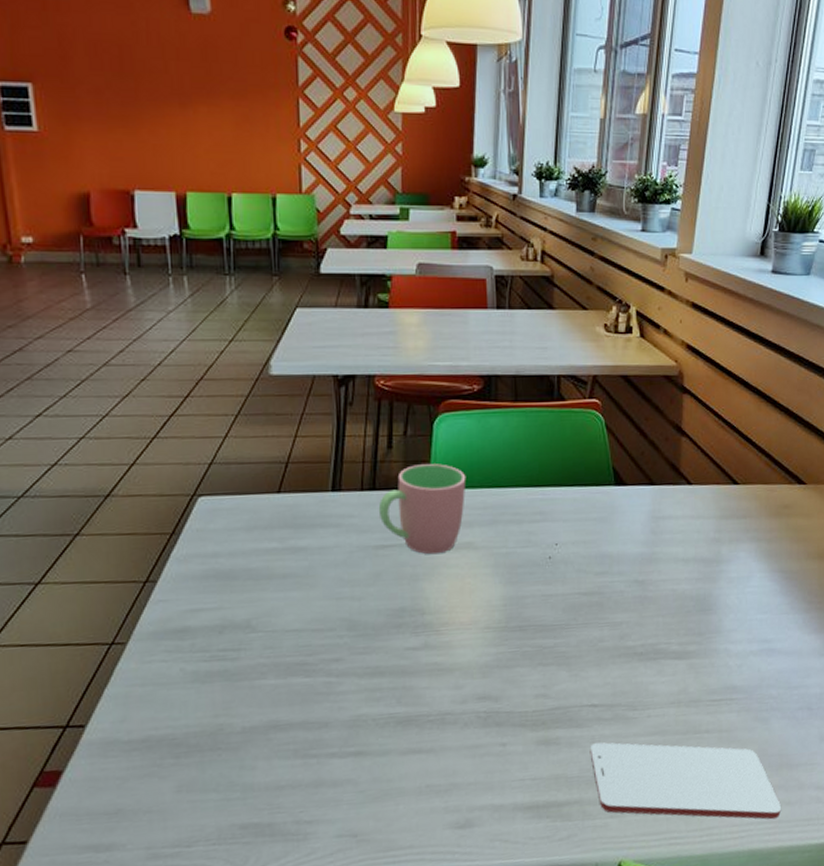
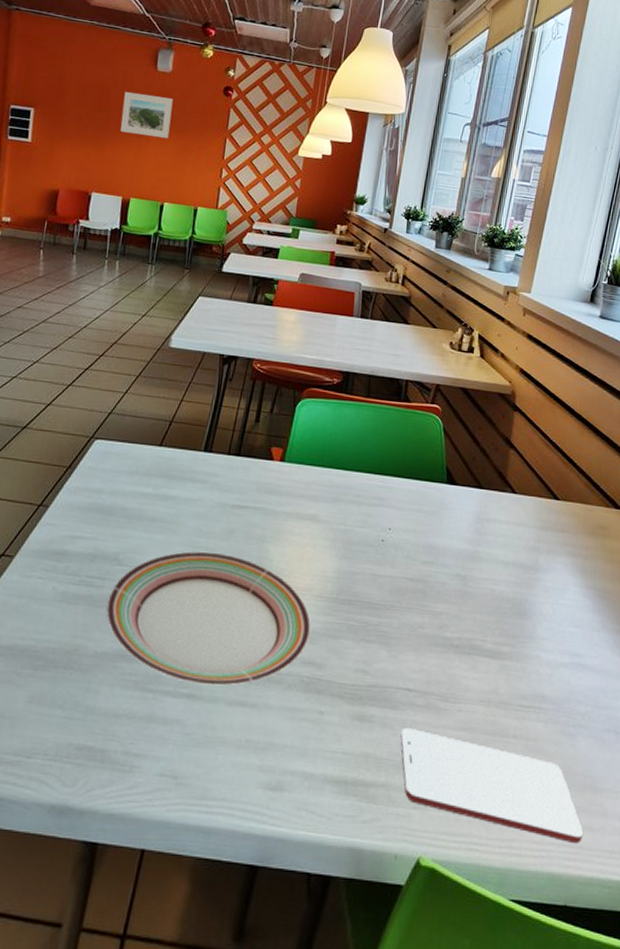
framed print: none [152,47,222,108] -> present [120,92,173,139]
plate: none [247,600,482,740] -> present [106,551,311,686]
cup: present [378,464,466,555] -> none [240,439,318,521]

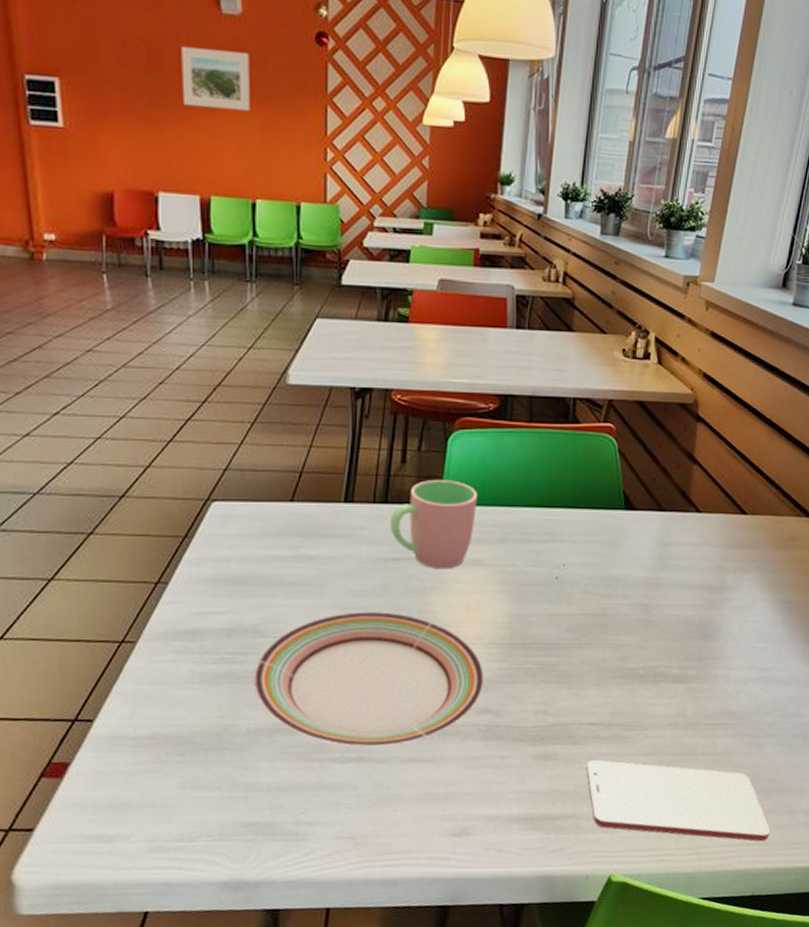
cup: none [240,439,318,521] -> present [389,480,478,570]

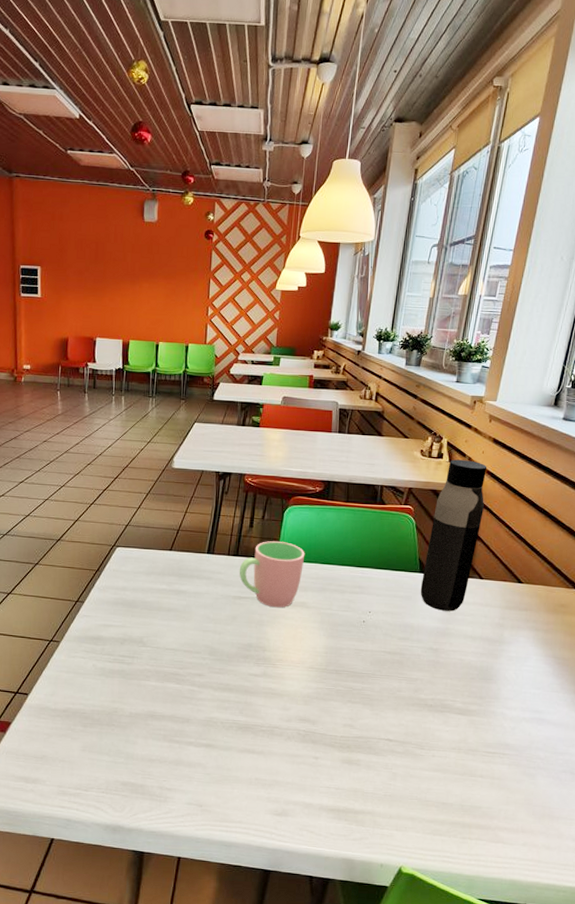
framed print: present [181,47,250,112] -> none [116,244,161,284]
plate: present [254,611,485,747] -> none [137,634,305,738]
smartphone: present [586,759,770,842] -> none [383,769,541,859]
water bottle: none [625,360,704,556] -> present [420,459,487,611]

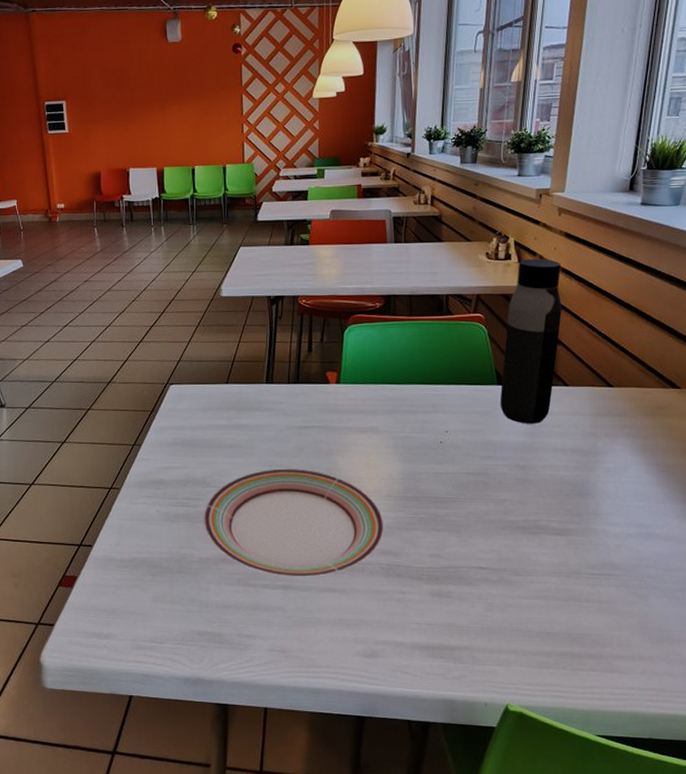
plate: none [137,634,305,738] -> present [204,468,385,577]
cup: present [239,541,305,608] -> none [301,364,371,435]

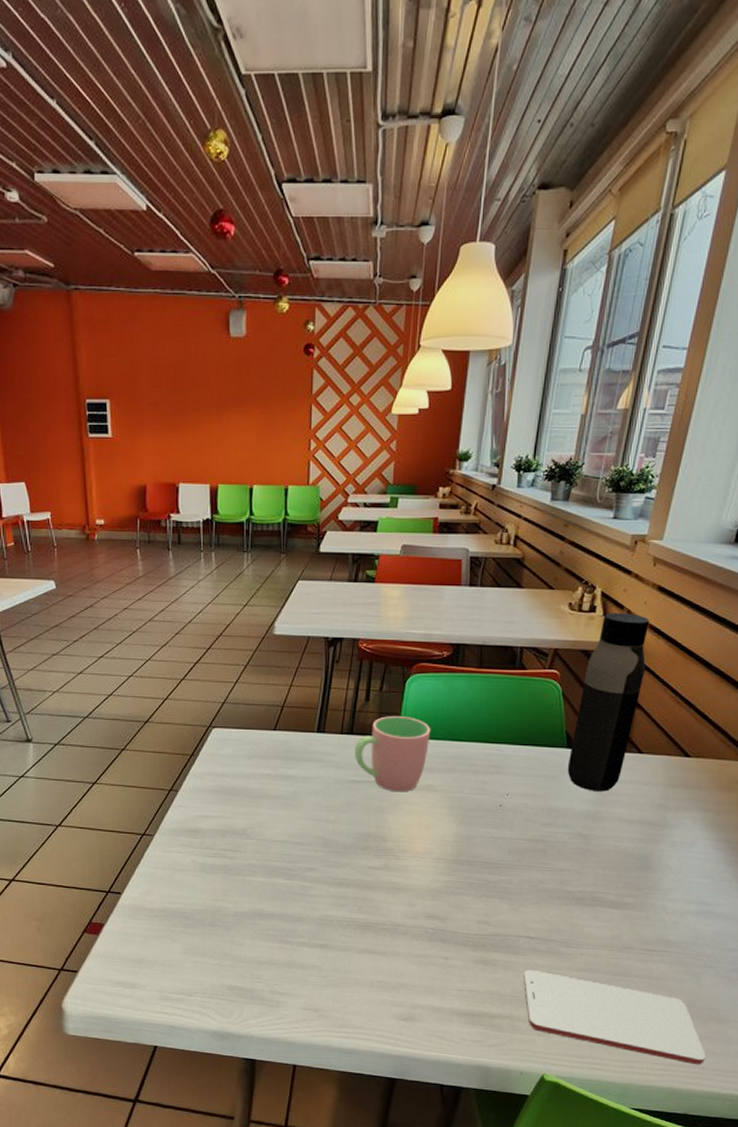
plate: present [204,468,385,577] -> none [241,823,433,937]
cup: none [301,364,371,435] -> present [354,716,431,793]
smartphone: none [478,599,663,688] -> present [523,969,705,1065]

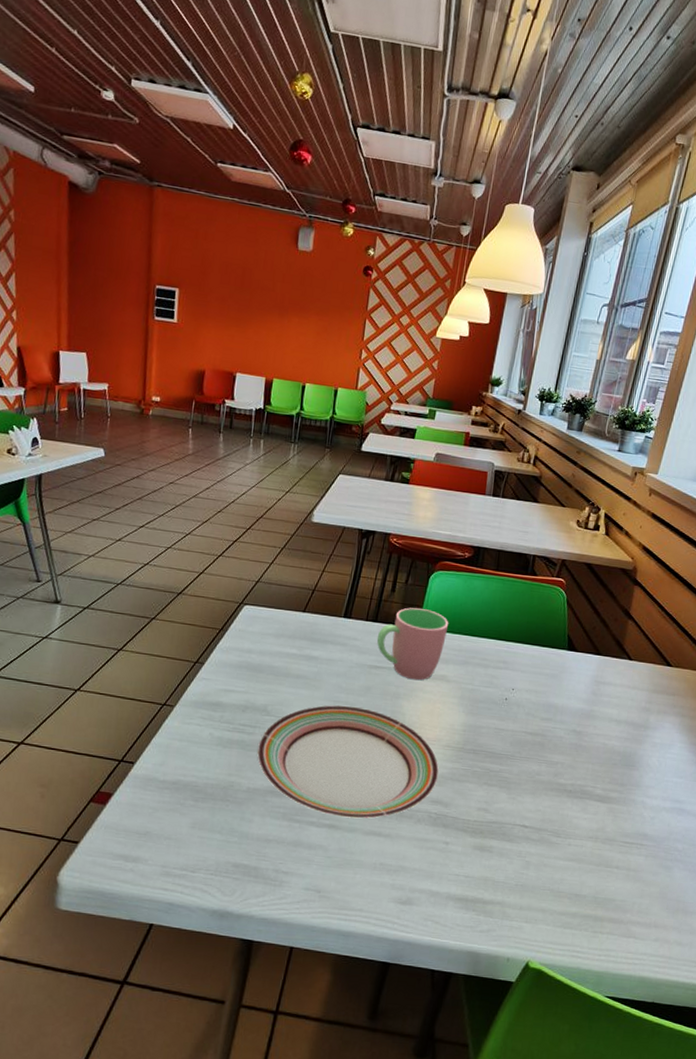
plate: none [241,823,433,937] -> present [257,705,439,819]
smartphone: present [523,969,705,1065] -> none [516,857,673,955]
water bottle: present [567,613,650,792] -> none [566,532,644,693]

